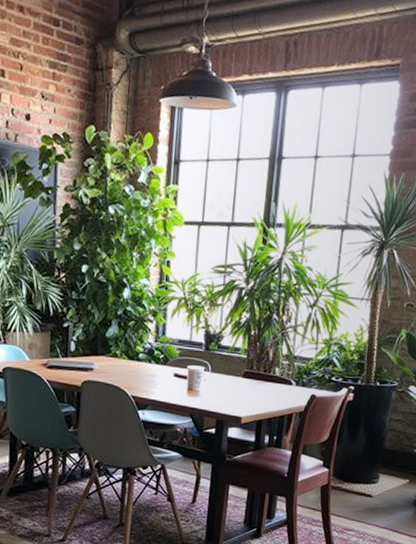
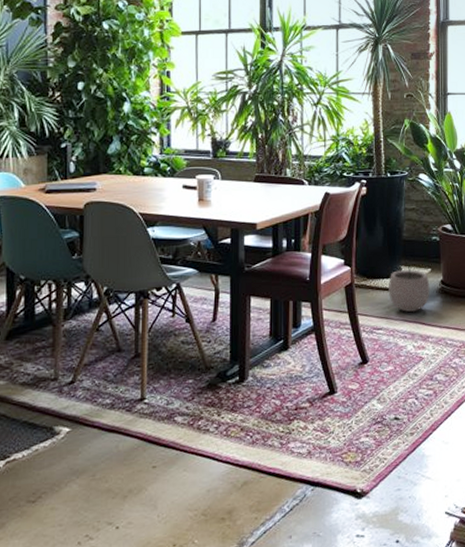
plant pot: none [363,468,406,519] -> present [389,259,430,313]

